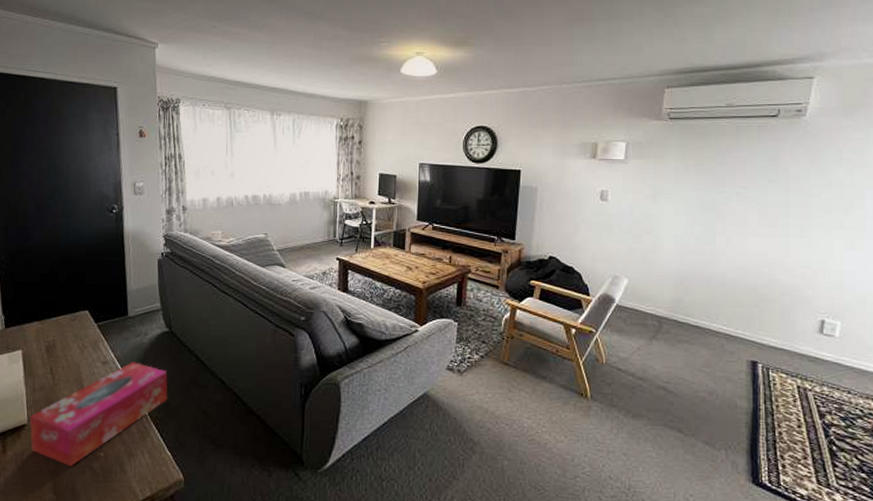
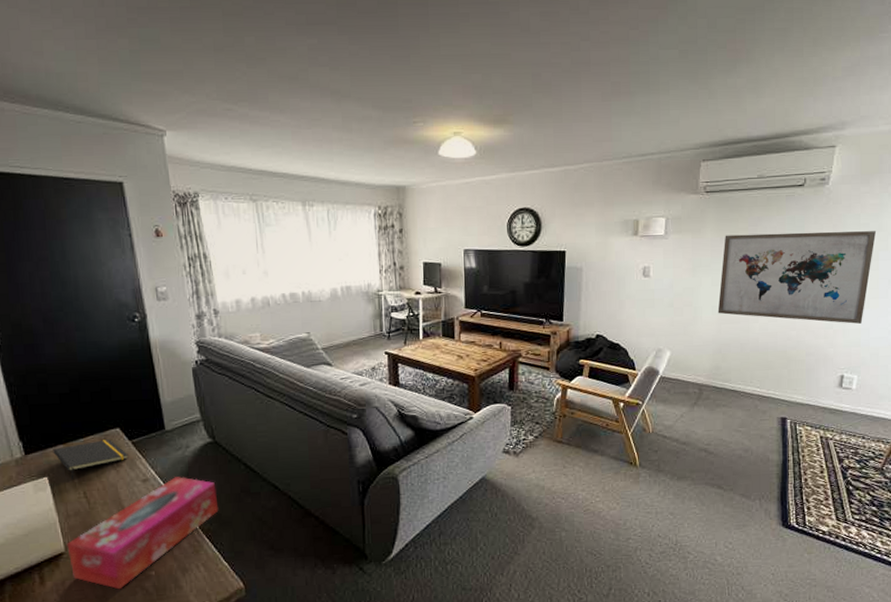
notepad: none [29,320,93,356] -> present [53,439,129,480]
wall art: none [680,163,861,265] -> present [717,231,876,324]

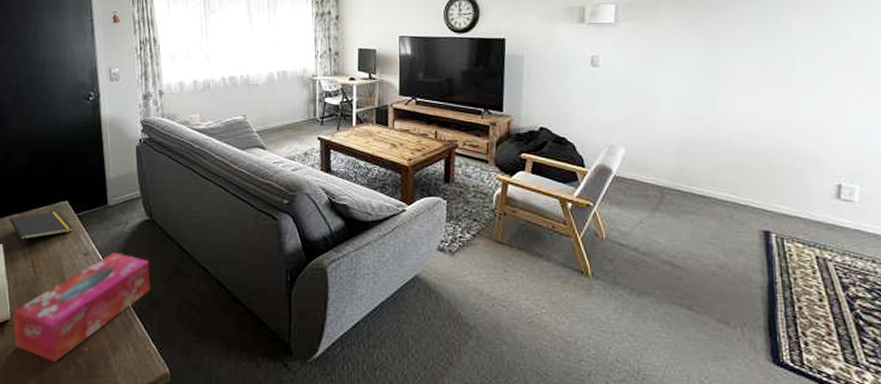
wall art: present [717,231,876,324] -> none [679,19,871,125]

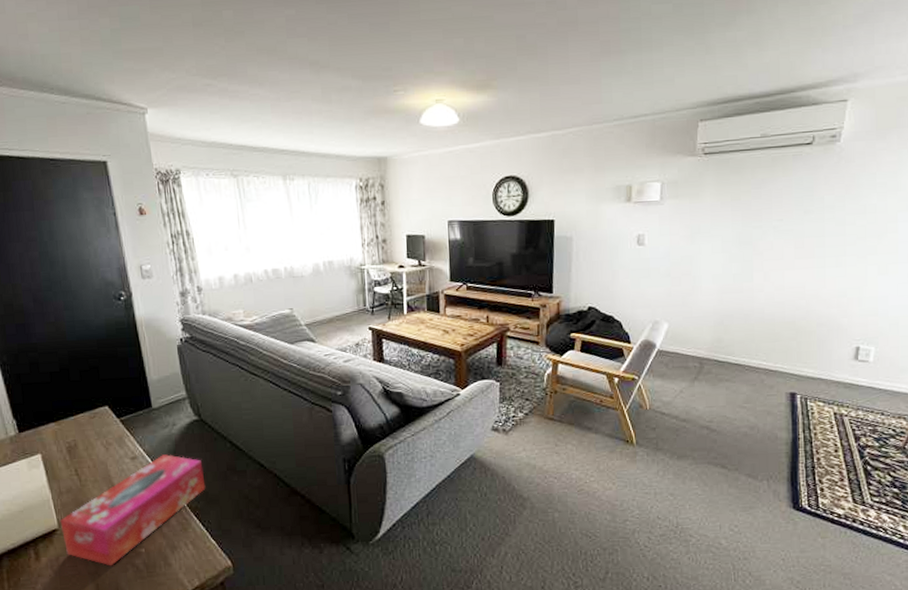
notepad: present [9,211,74,249] -> none [45,417,117,457]

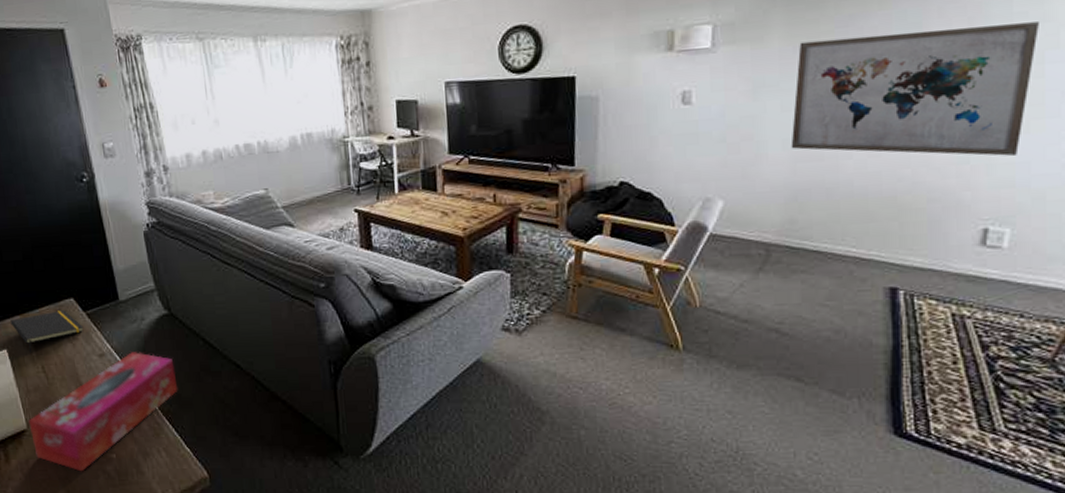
notepad: none [45,417,117,457] -> present [10,310,84,353]
wall art: none [719,190,894,292] -> present [791,22,1039,156]

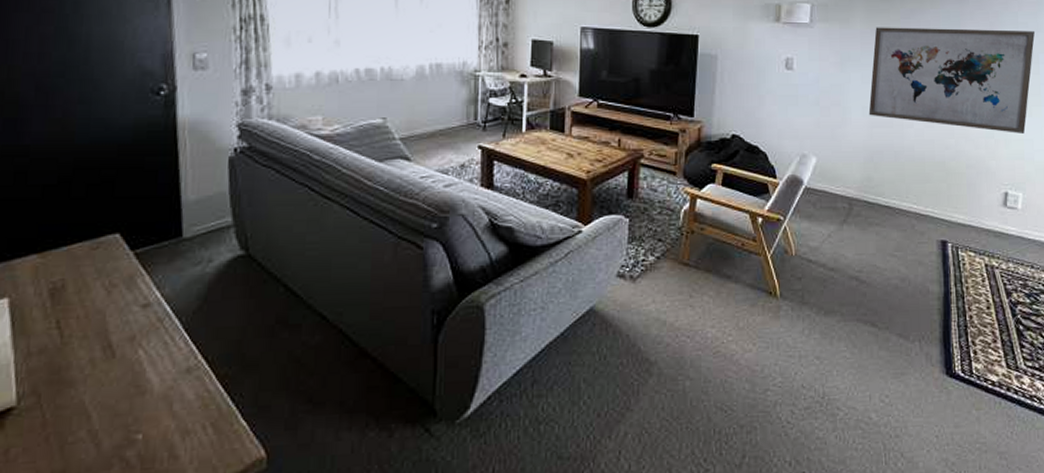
notepad: present [10,310,84,353] -> none [21,249,127,303]
tissue box: present [28,352,178,472] -> none [20,301,243,461]

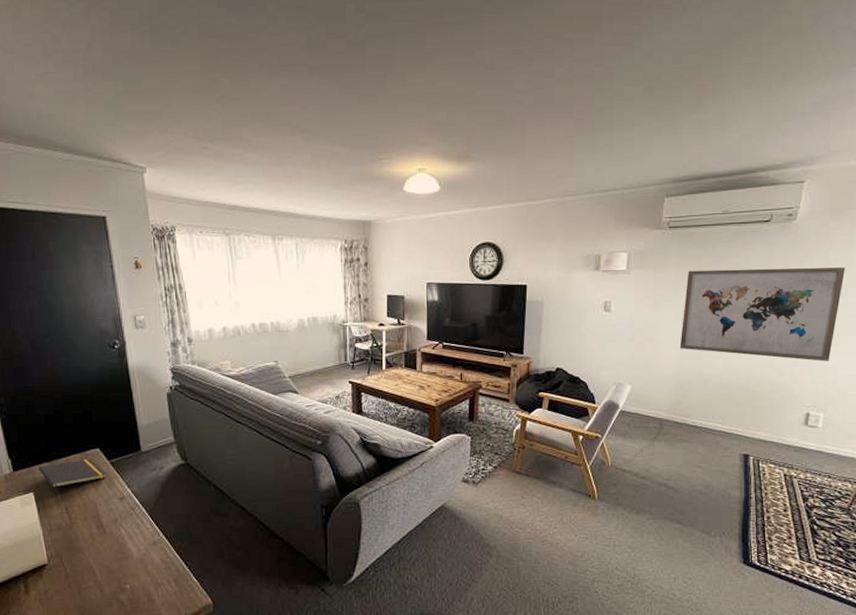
notepad: none [21,249,127,303] -> present [38,459,107,496]

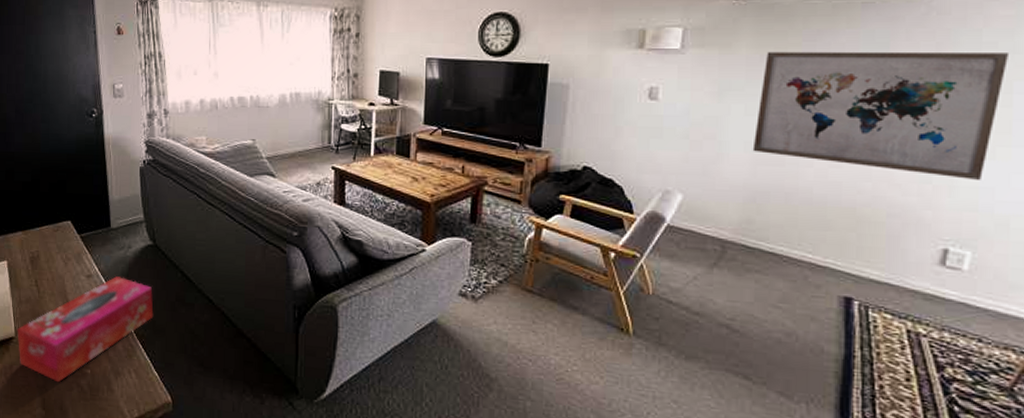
notepad: present [38,459,107,496] -> none [13,231,76,267]
tissue box: none [49,496,190,601] -> present [17,276,154,383]

